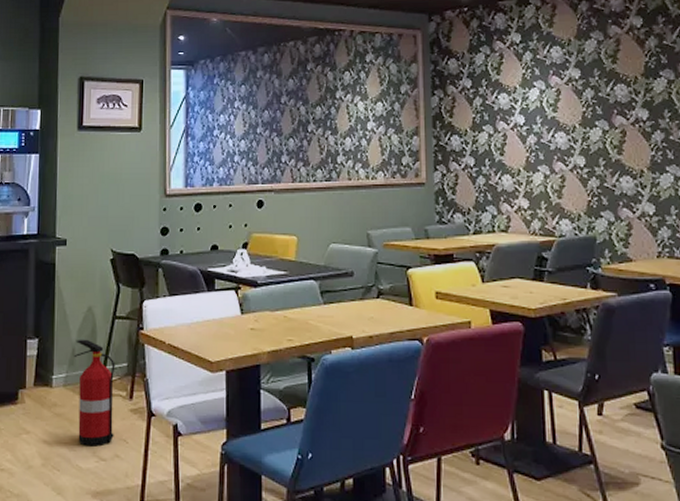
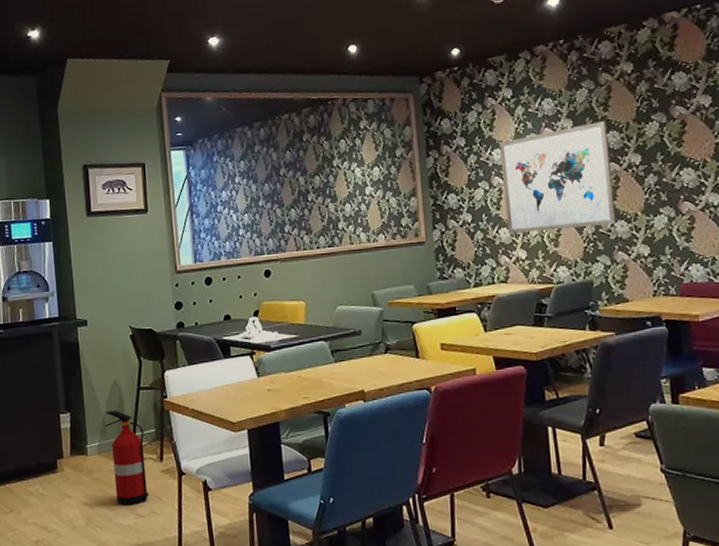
wall art: none [506,73,622,181] -> present [499,121,616,234]

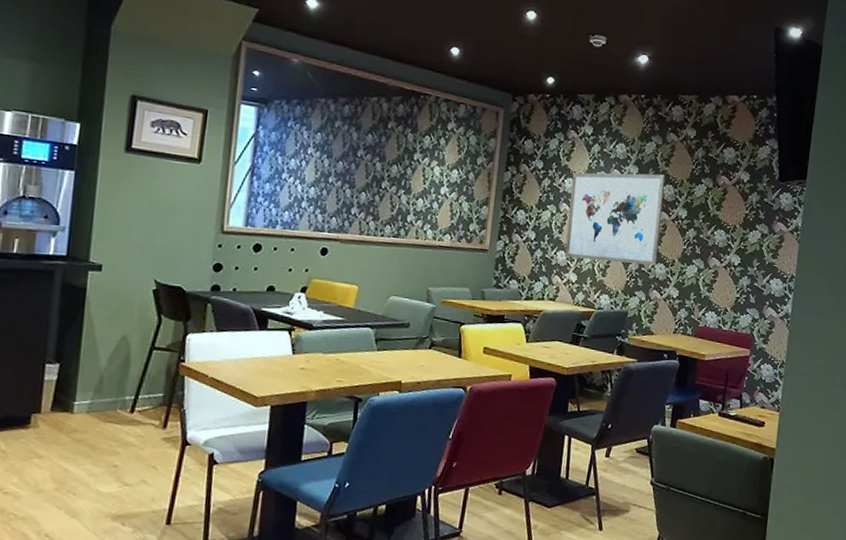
fire extinguisher: present [105,410,149,505] -> none [100,367,150,472]

